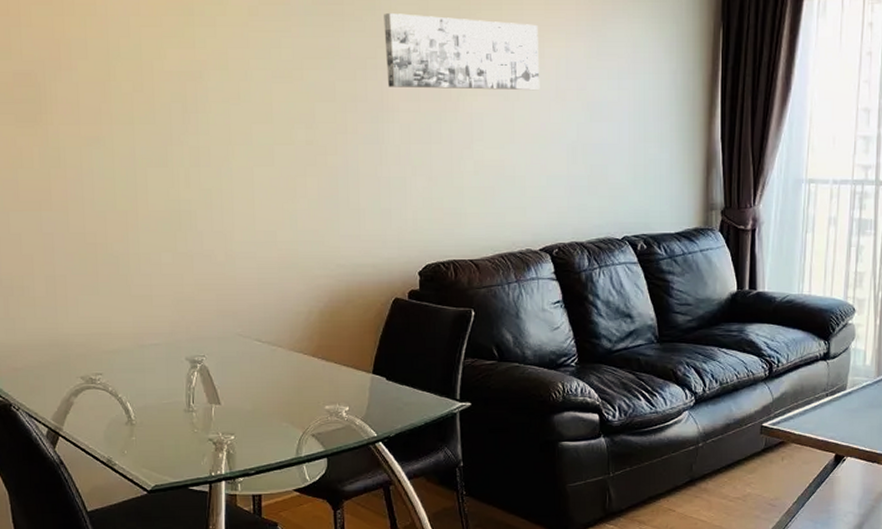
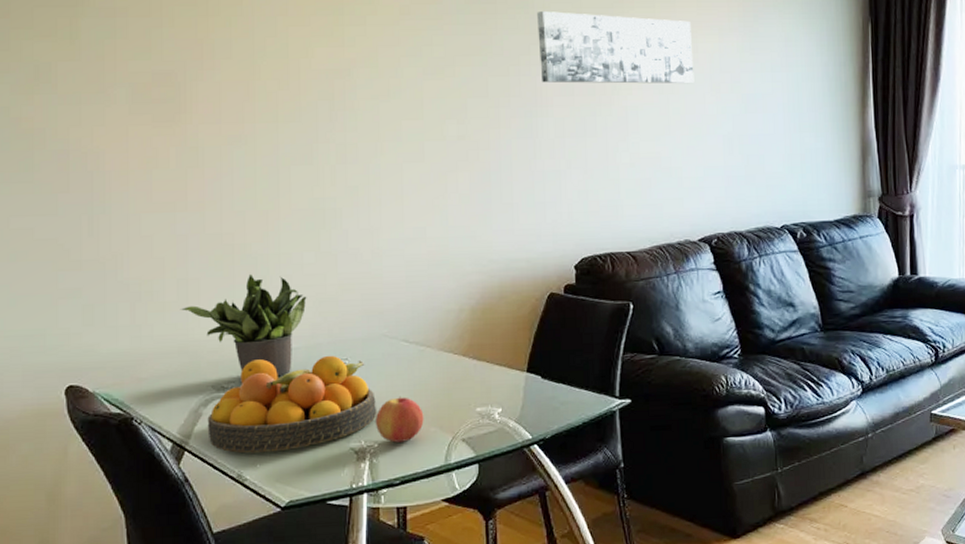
potted plant: none [49,273,166,369] -> present [180,274,307,375]
fruit bowl: none [78,352,233,441] -> present [207,355,377,454]
apple: none [231,392,277,435] -> present [375,395,424,443]

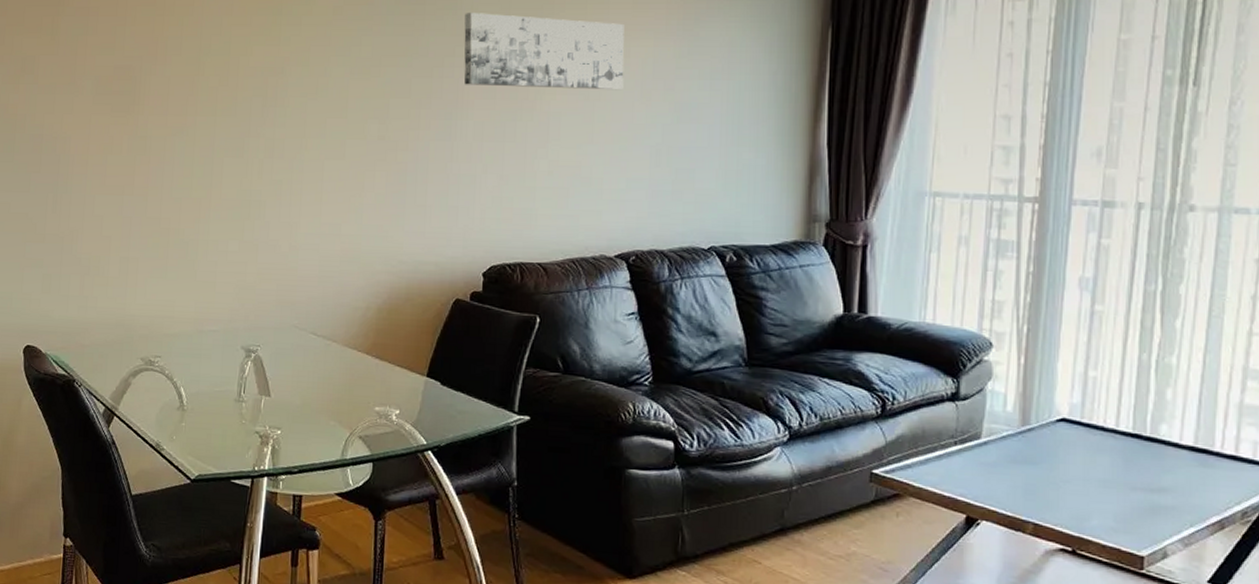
potted plant: present [180,274,307,375] -> none [120,258,229,355]
fruit bowl: present [207,355,377,454] -> none [134,338,283,427]
apple: present [375,395,424,443] -> none [279,386,325,432]

